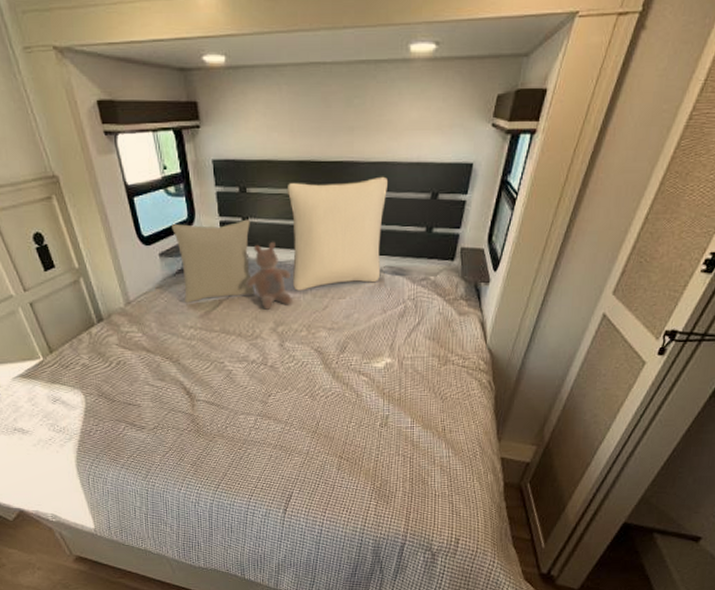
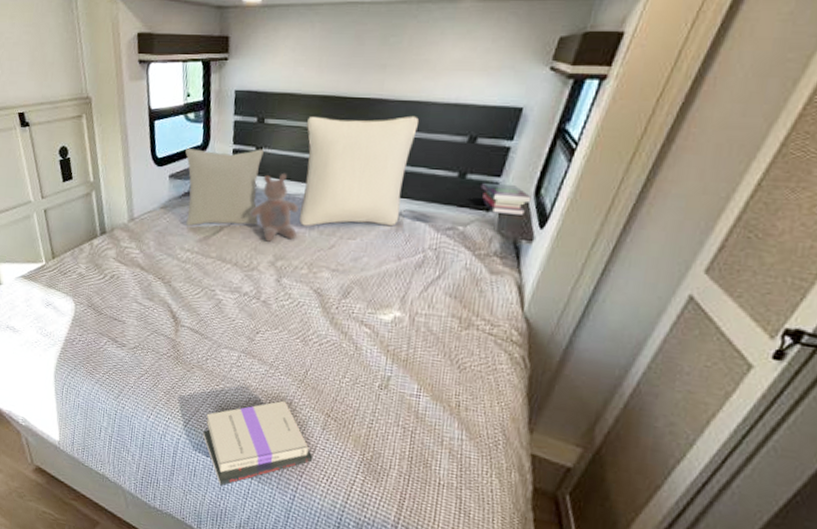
books: none [233,452,333,536] -> present [202,400,314,486]
books: none [445,234,486,261] -> present [480,182,532,215]

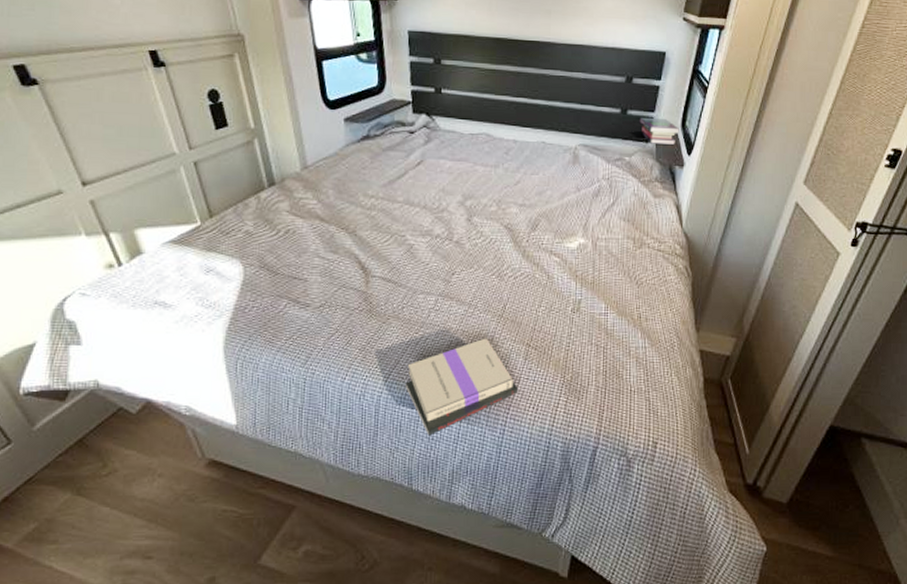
pillow: present [185,148,264,226] -> none [360,90,443,171]
bear: present [250,172,299,242] -> none [435,113,483,182]
pillow: present [299,115,420,227] -> none [482,57,584,164]

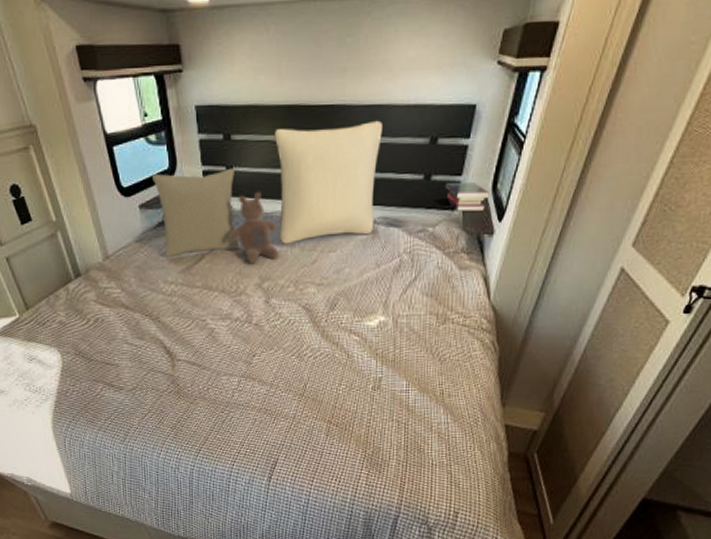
pillow: none [360,90,443,171] -> present [152,168,239,257]
books: present [405,338,519,436] -> none [215,416,321,504]
bear: none [435,113,483,182] -> present [230,191,279,264]
pillow: none [482,57,584,164] -> present [274,120,384,244]

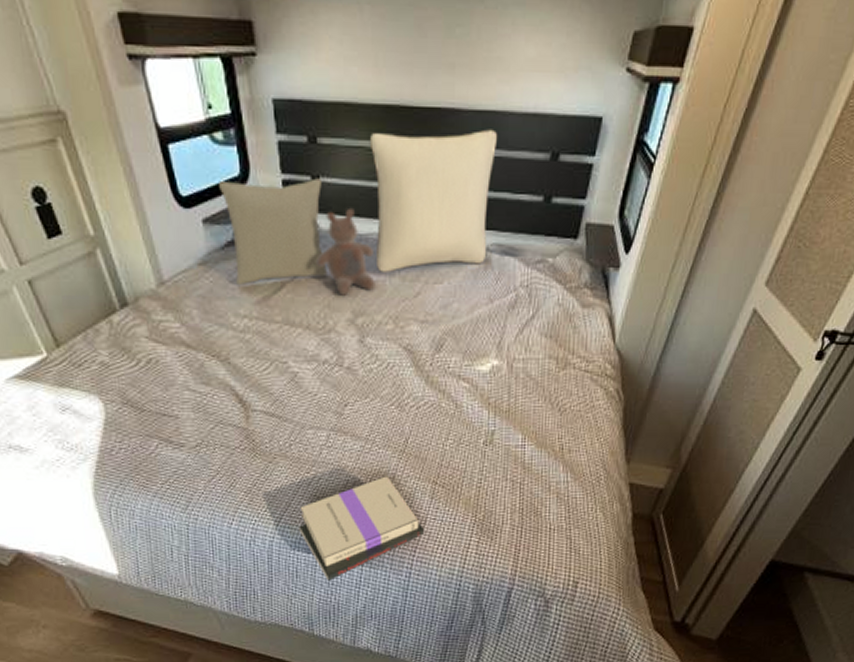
books: none [215,416,321,504] -> present [299,476,425,581]
books: present [445,182,490,211] -> none [567,206,616,241]

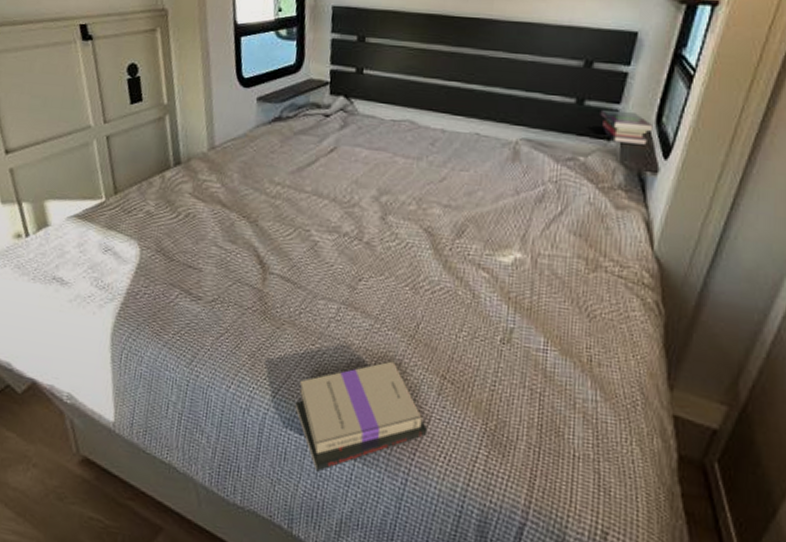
pillow: present [219,178,327,285] -> none [276,68,365,156]
bear: present [317,207,375,296] -> none [350,96,405,174]
pillow: present [369,129,498,272] -> none [405,35,533,157]
books: none [567,206,616,241] -> present [600,109,653,145]

